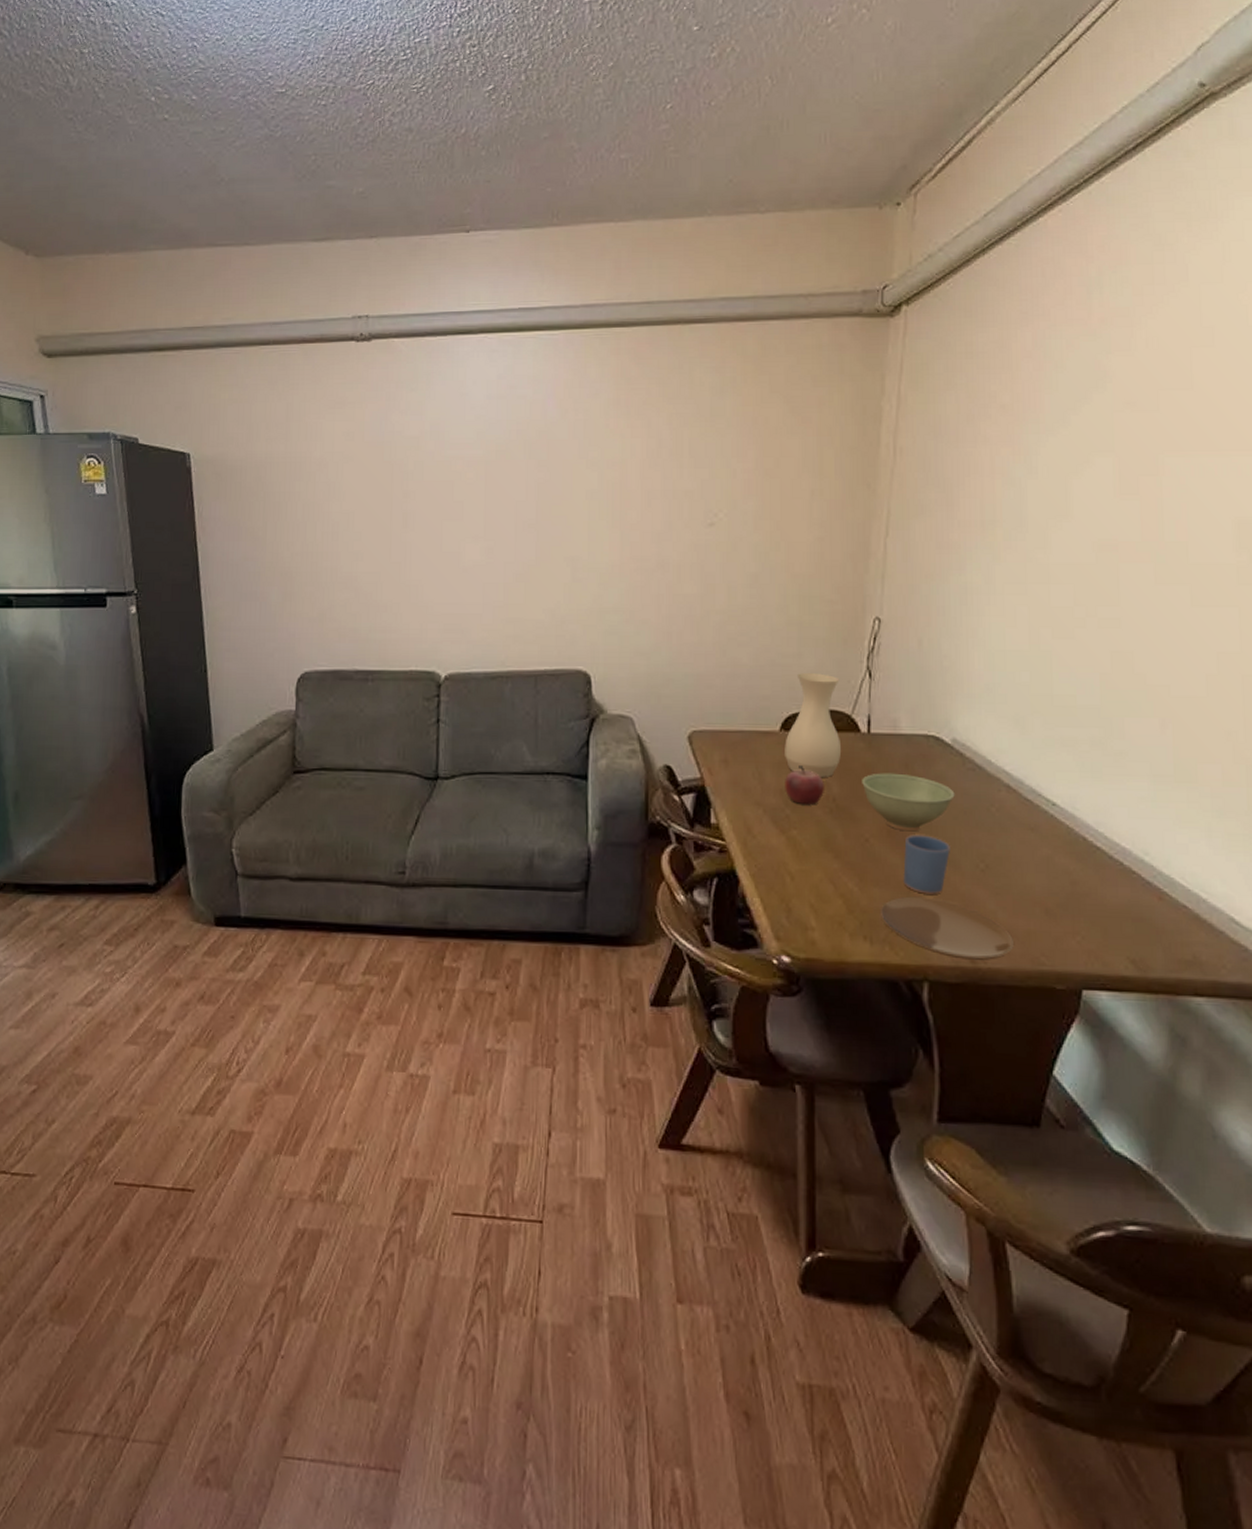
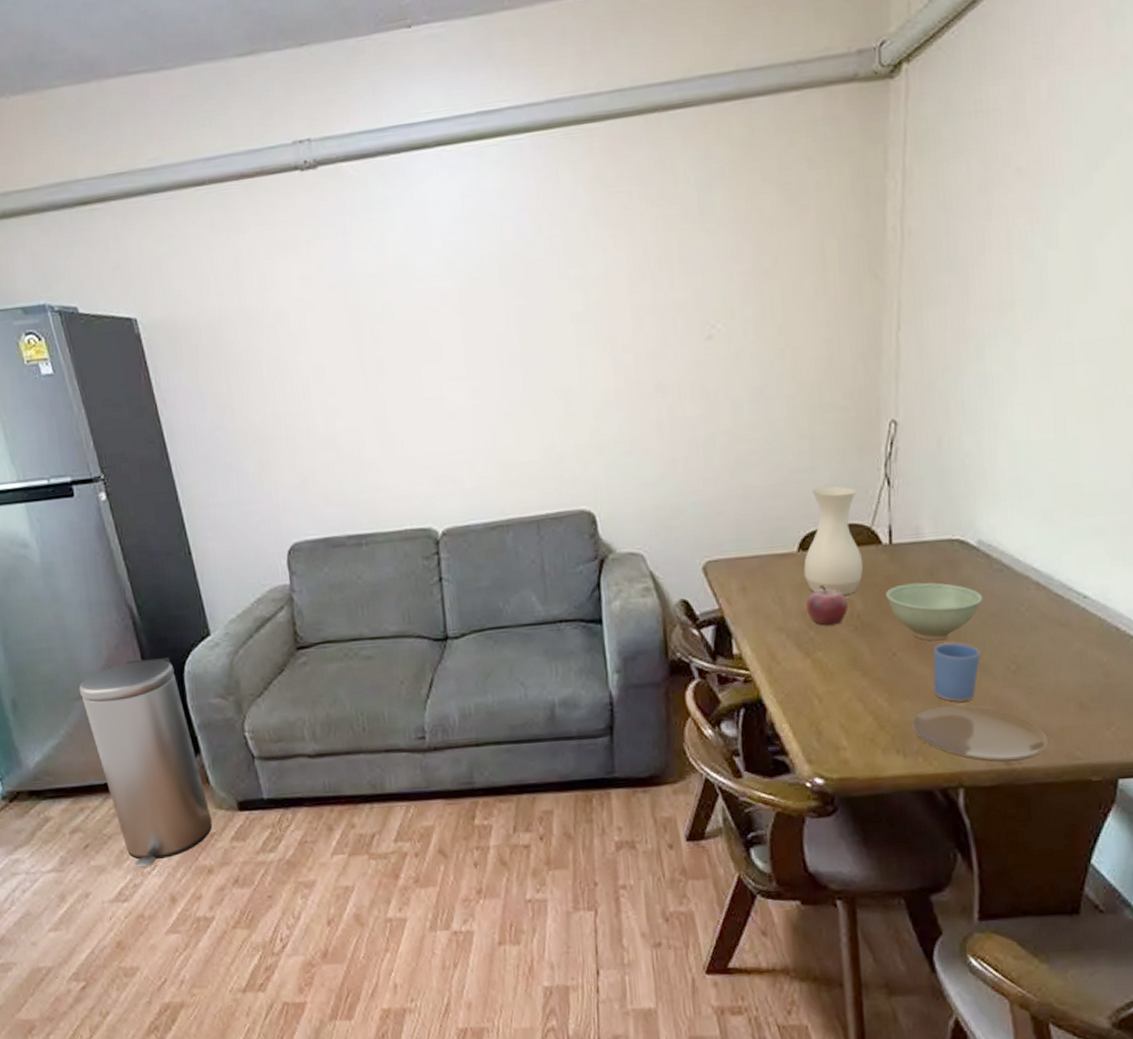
pedal bin: none [80,767,188,973] -> present [79,658,213,868]

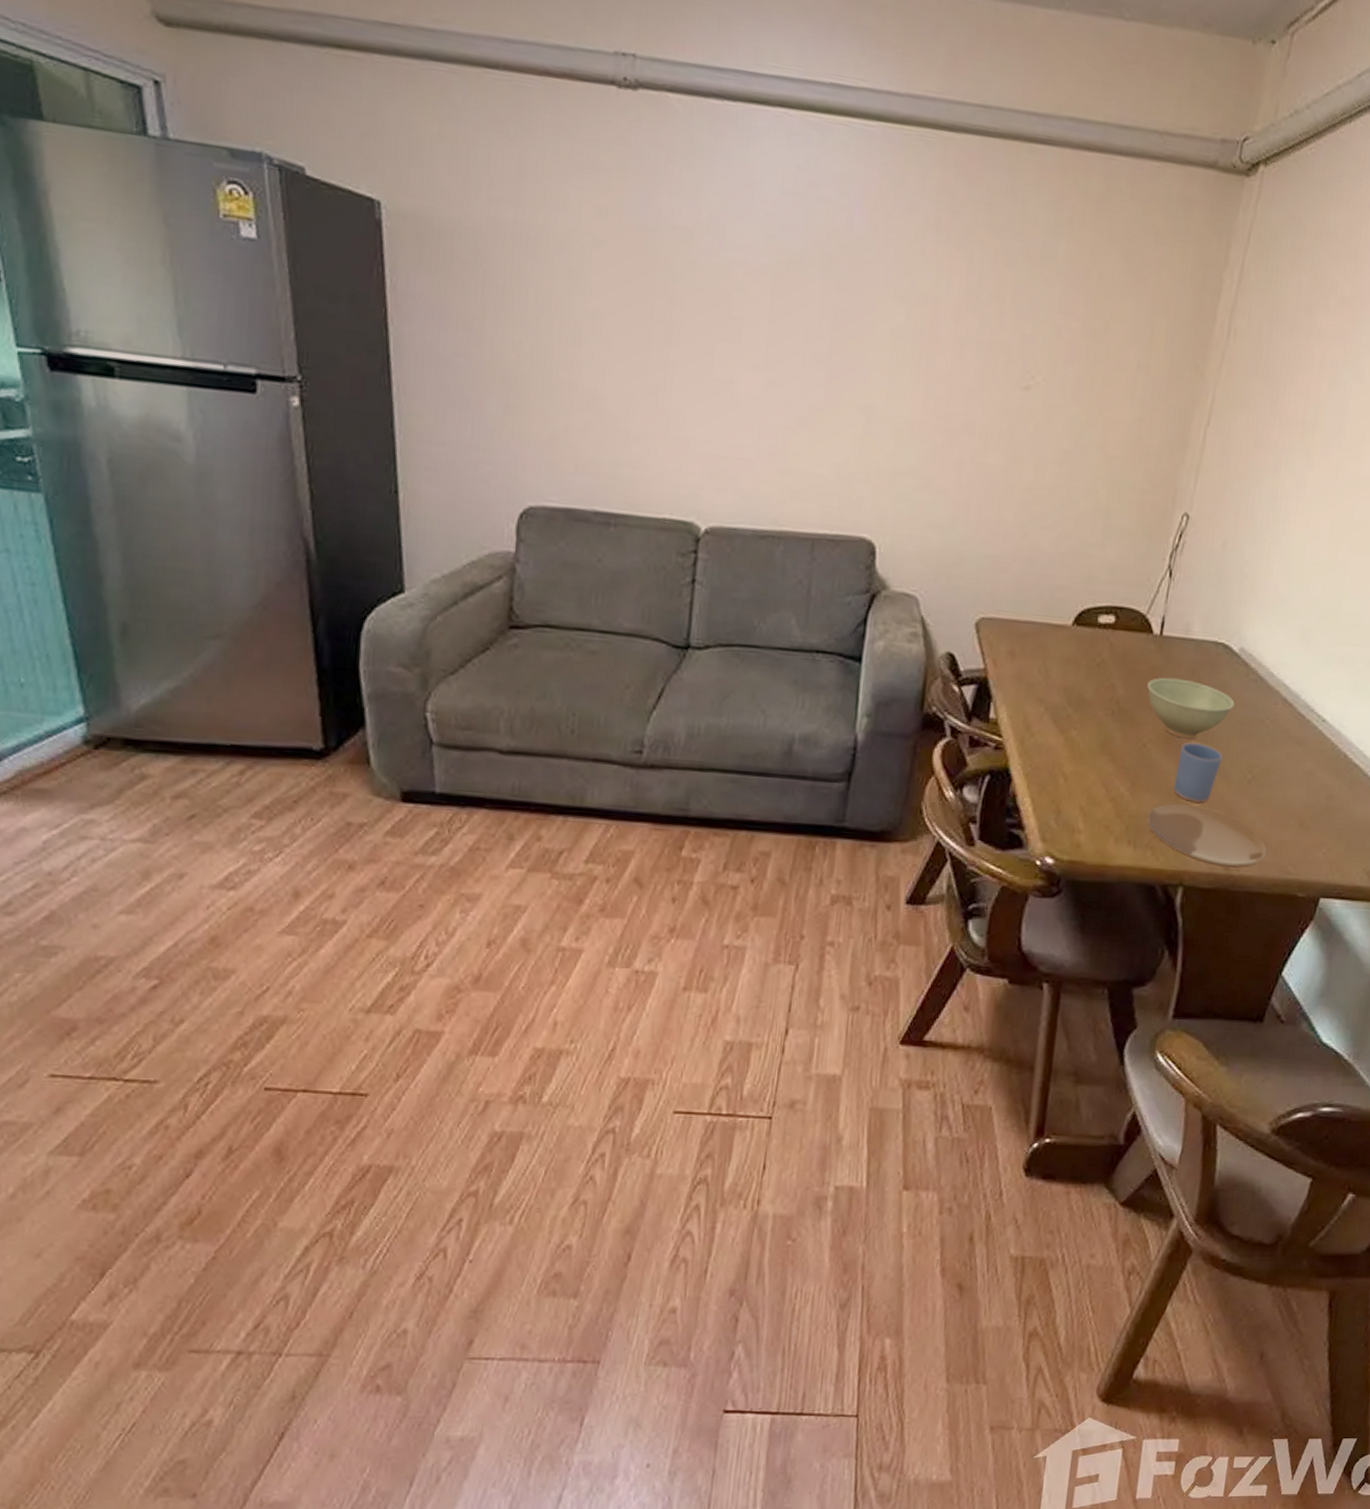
pedal bin: present [79,658,213,868] -> none [218,604,365,852]
vase: present [803,486,864,596] -> none [1074,565,1140,679]
fruit: present [806,585,849,625] -> none [1069,663,1111,705]

